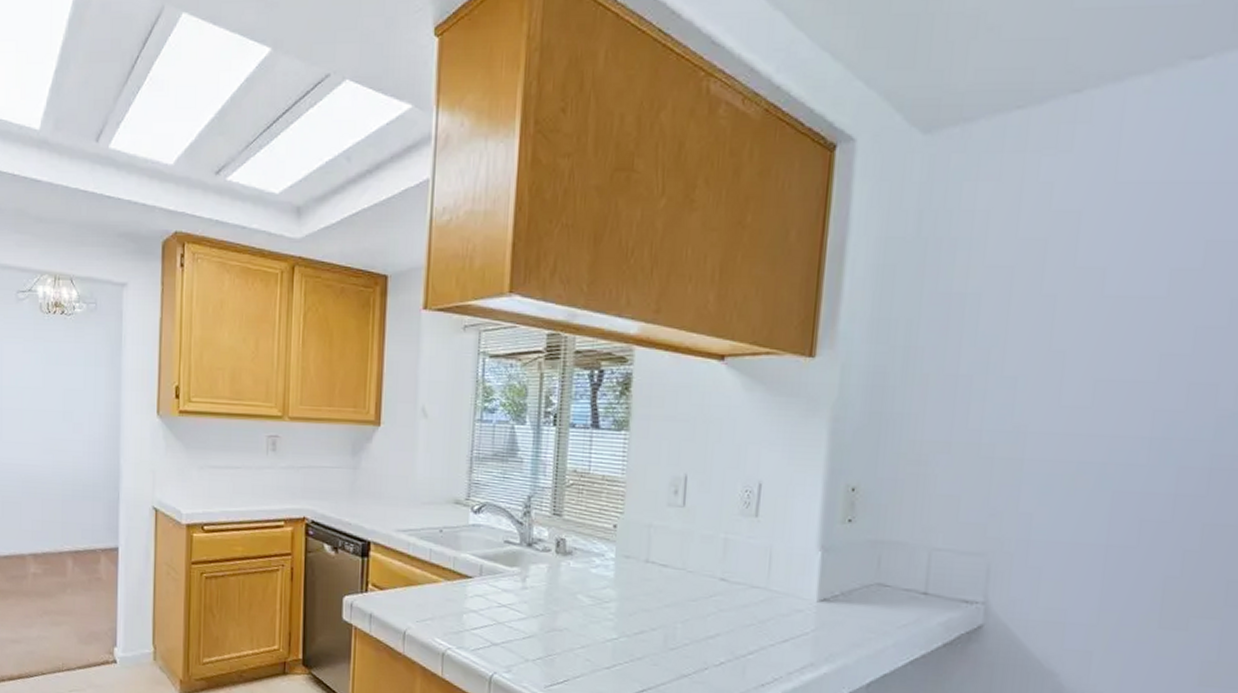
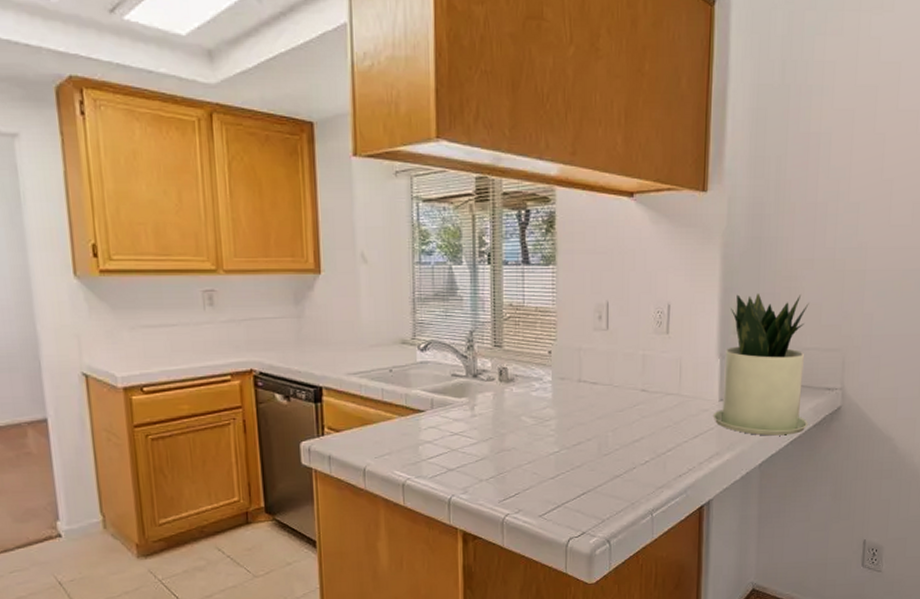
planter: none [808,477,943,654] -> present [712,293,809,436]

